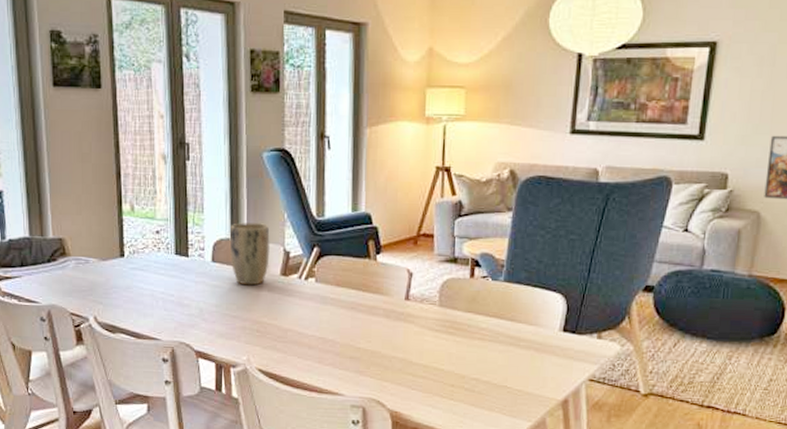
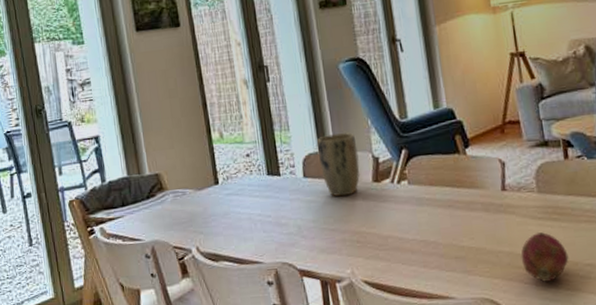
fruit: none [412,344,458,390] -> present [520,232,569,282]

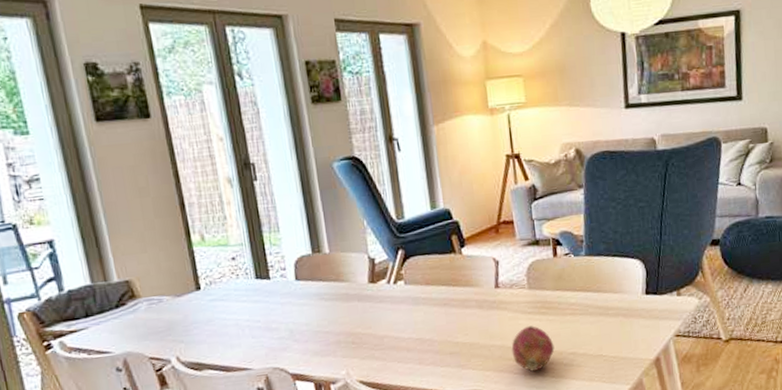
plant pot: present [317,132,360,197] -> none [309,234,355,300]

